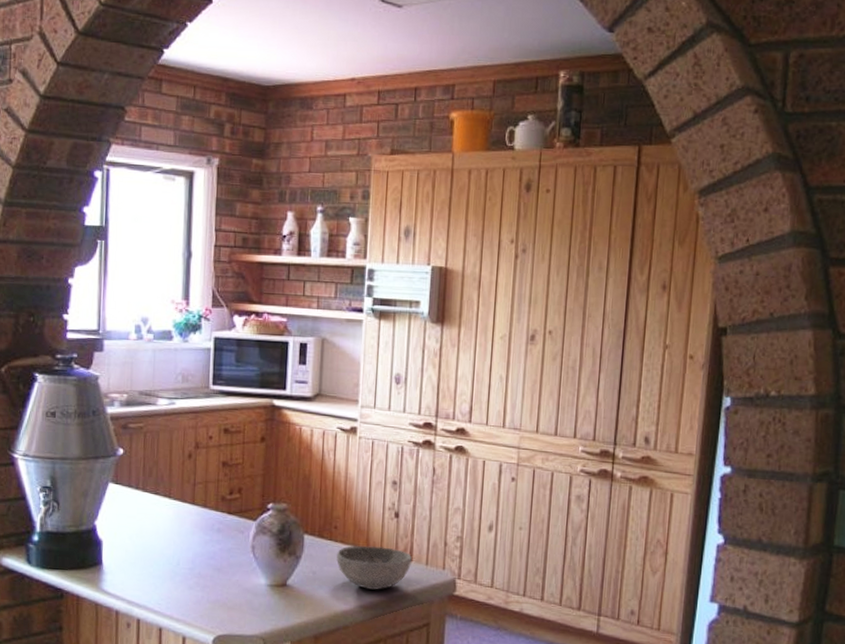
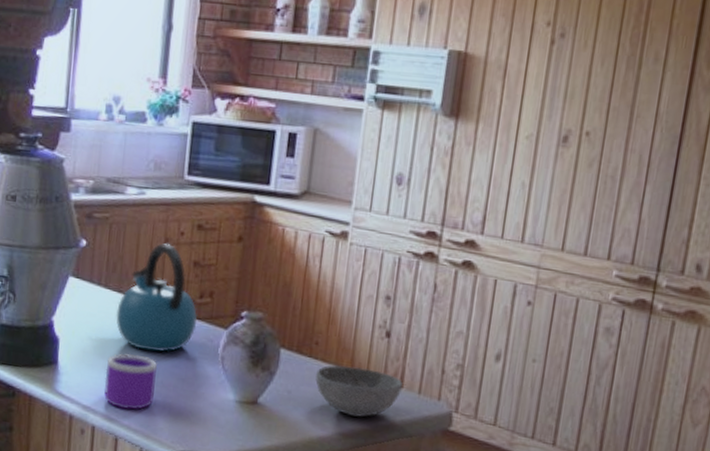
mug: none [147,549,194,602] -> present [104,353,157,410]
kettle: none [154,447,229,546] -> present [116,243,198,352]

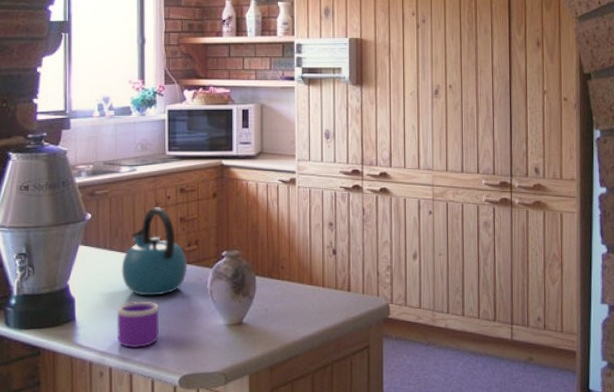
bowl: present [315,365,403,417] -> none [285,281,350,320]

